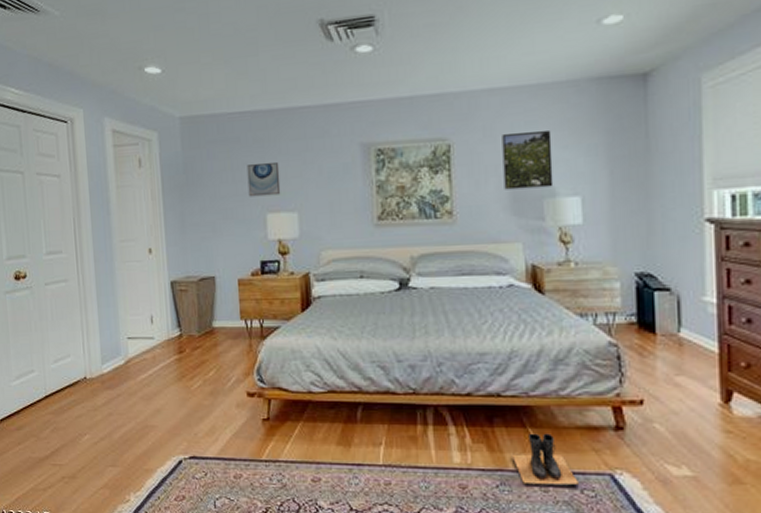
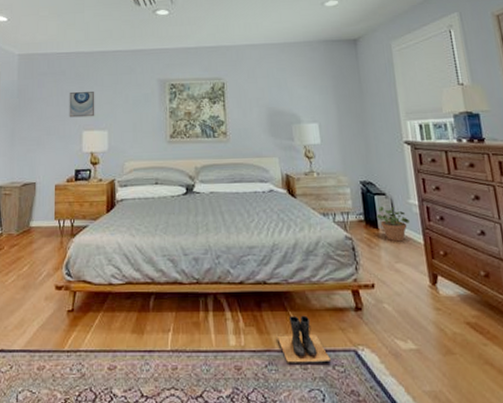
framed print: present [502,129,554,190] -> none [261,75,299,117]
potted plant: none [655,305,701,350] -> present [376,206,410,242]

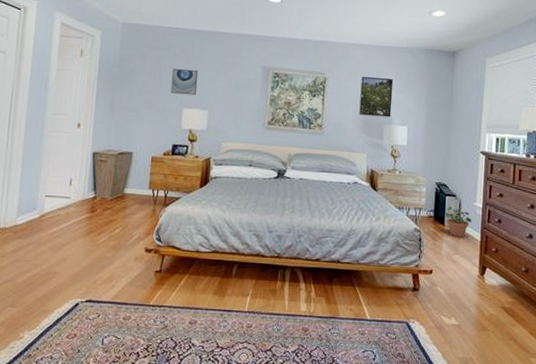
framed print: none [261,75,299,117] -> present [359,77,394,117]
boots: present [276,315,332,363] -> none [342,291,386,331]

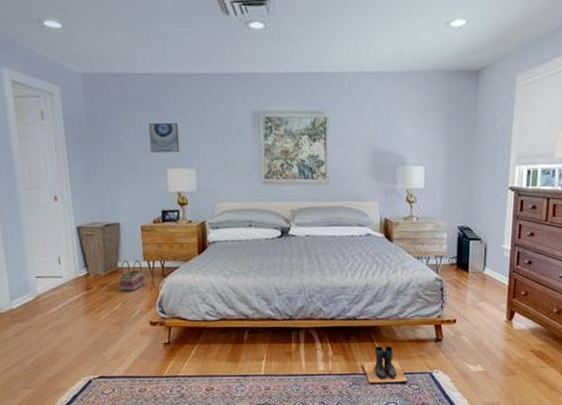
basket: none [123,187,148,218] -> present [118,260,145,292]
boots: none [342,291,386,331] -> present [361,346,409,383]
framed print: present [359,77,394,117] -> none [367,110,406,158]
potted plant: present [445,206,472,237] -> none [469,251,499,283]

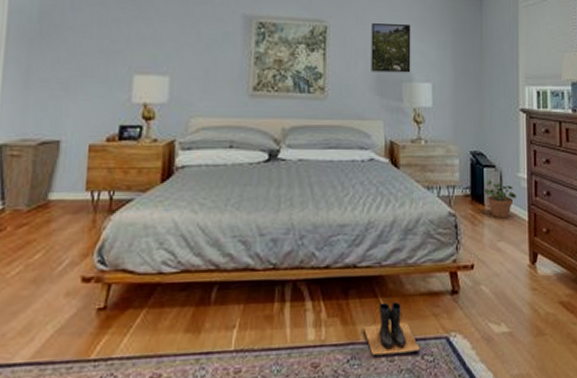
basket: present [118,260,145,292] -> none [46,190,85,235]
wall art: present [148,122,180,153] -> none [115,21,155,57]
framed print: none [367,110,406,158] -> present [371,23,411,73]
potted plant: none [469,251,499,283] -> present [484,180,516,219]

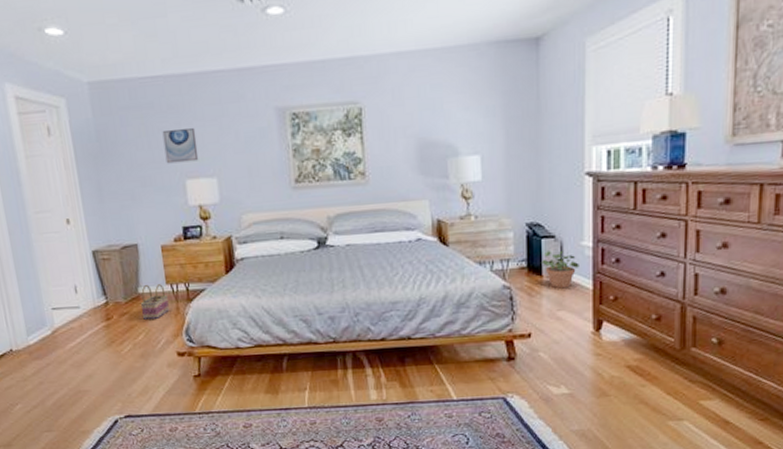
basket: none [46,190,85,235] -> present [140,284,170,320]
wall art: none [115,21,155,57] -> present [162,127,199,164]
boots: present [362,302,421,356] -> none [420,368,479,413]
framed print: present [371,23,411,73] -> none [409,92,456,151]

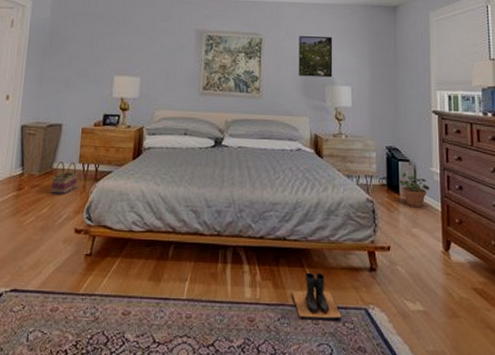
wall art: present [162,127,199,164] -> none [101,35,130,62]
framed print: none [409,92,456,151] -> present [298,36,333,78]
boots: none [420,368,479,413] -> present [291,272,343,319]

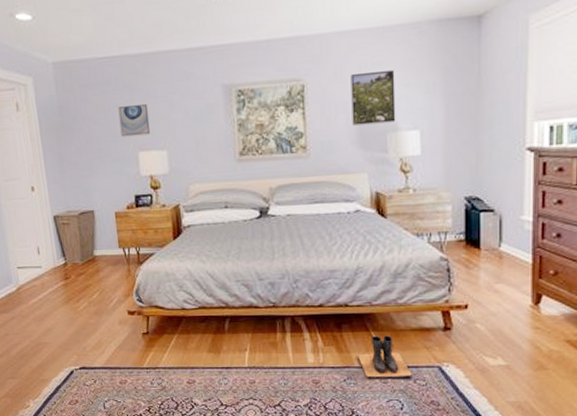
basket: present [51,162,78,195] -> none [95,248,122,281]
wall art: none [101,35,130,62] -> present [118,103,151,137]
potted plant: present [399,172,430,208] -> none [480,224,519,262]

